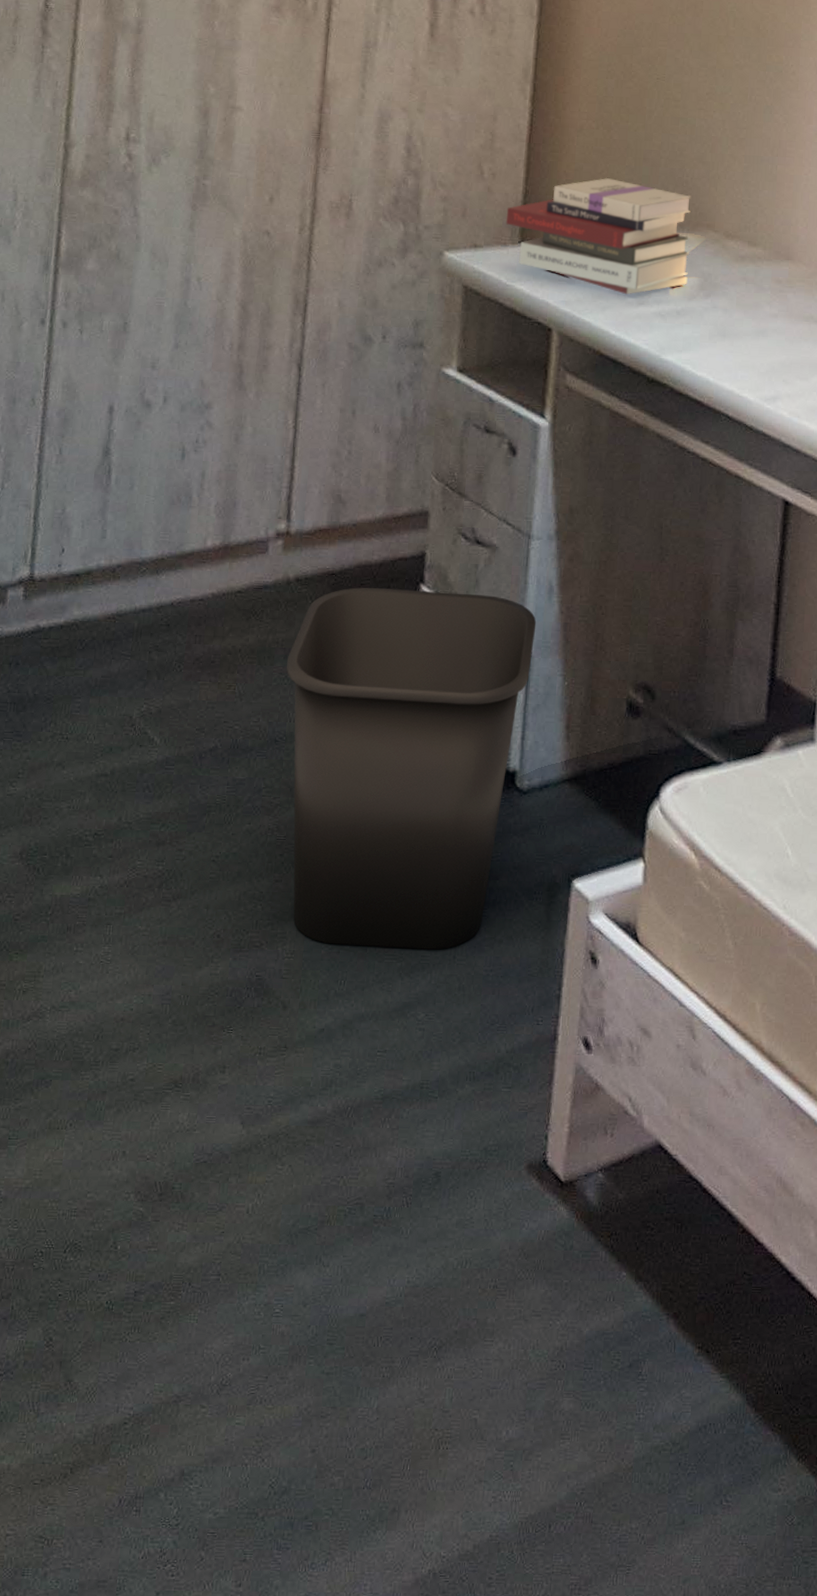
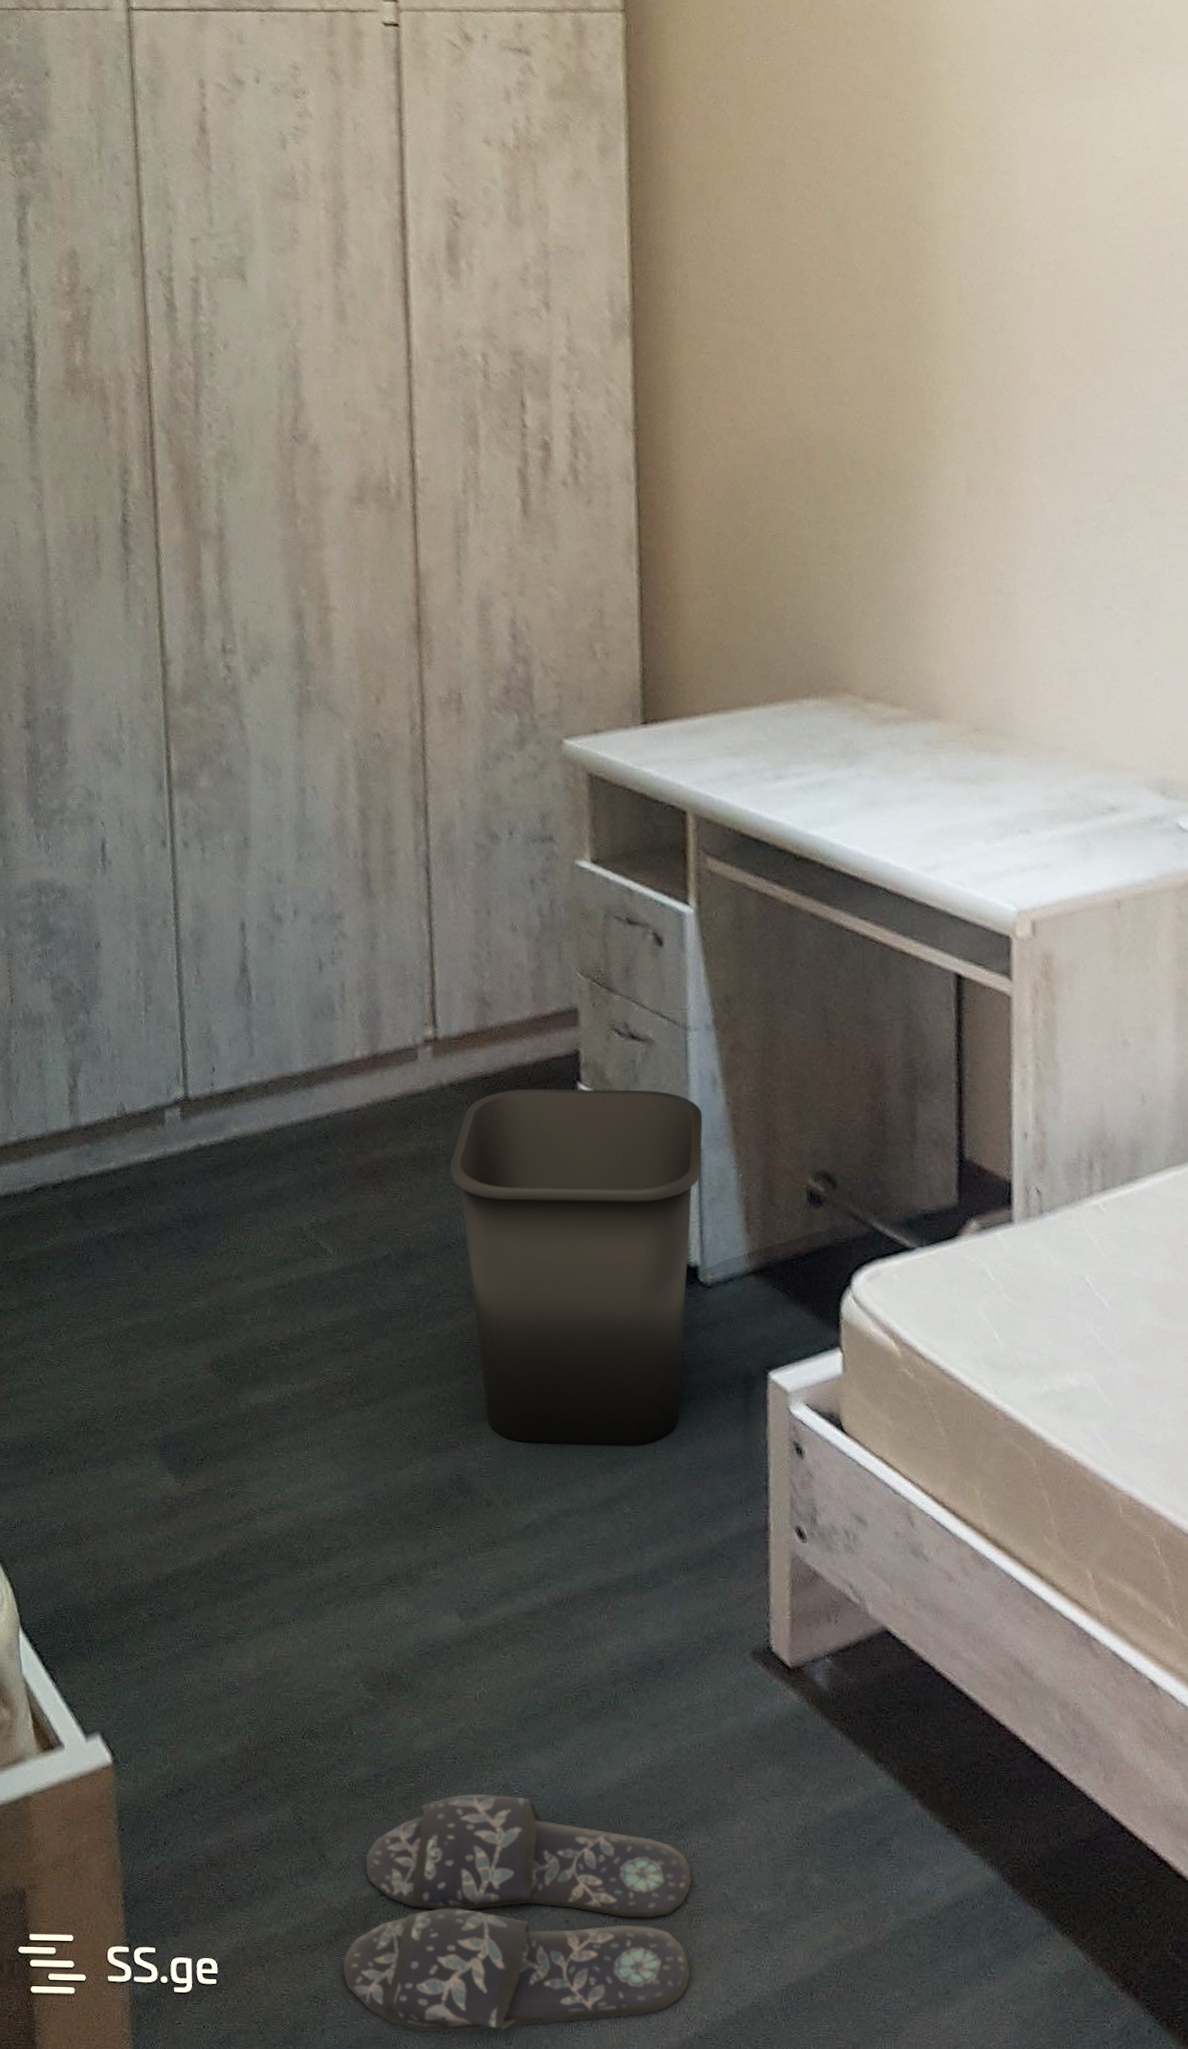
slippers: none [75,1313,445,1573] -> present [343,1793,692,2031]
books: present [506,177,692,295] -> none [625,647,828,770]

